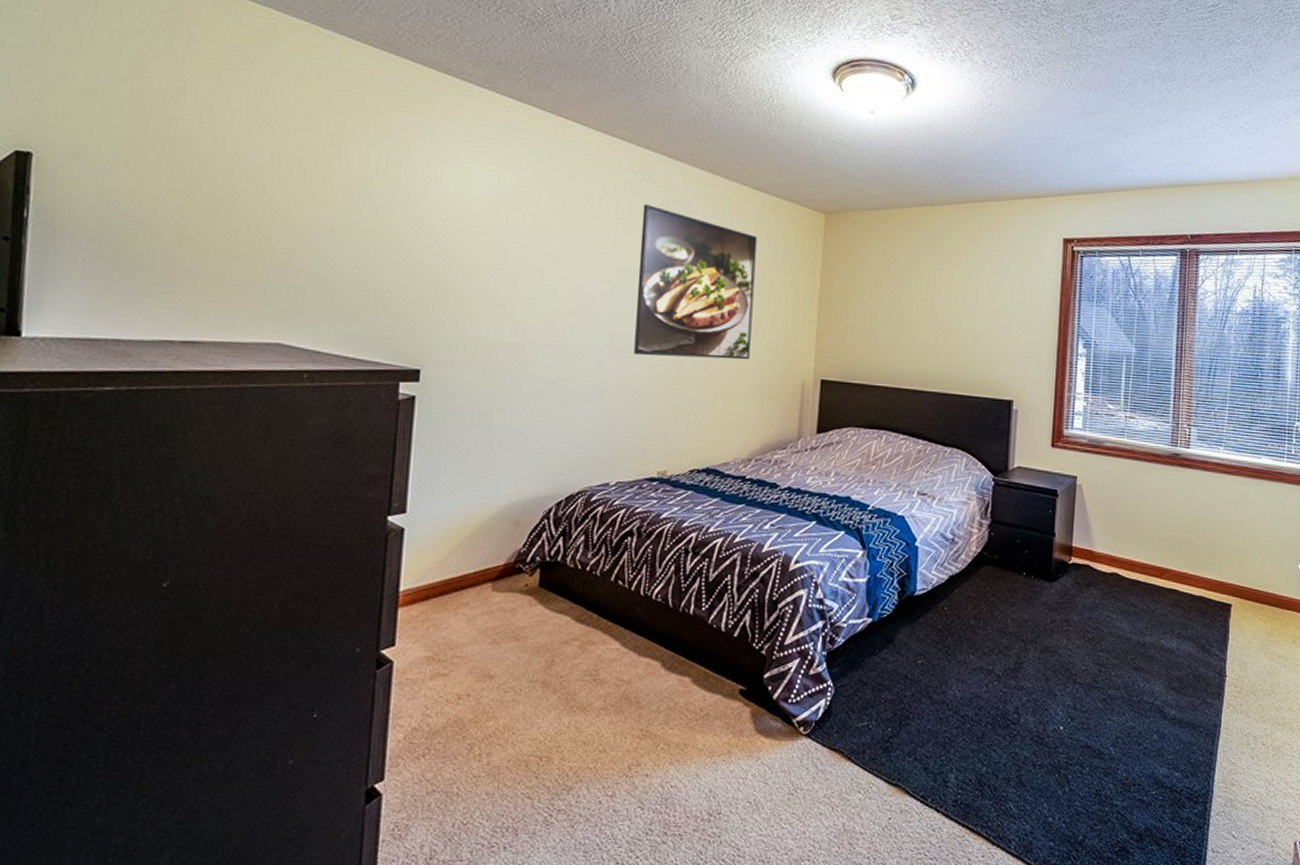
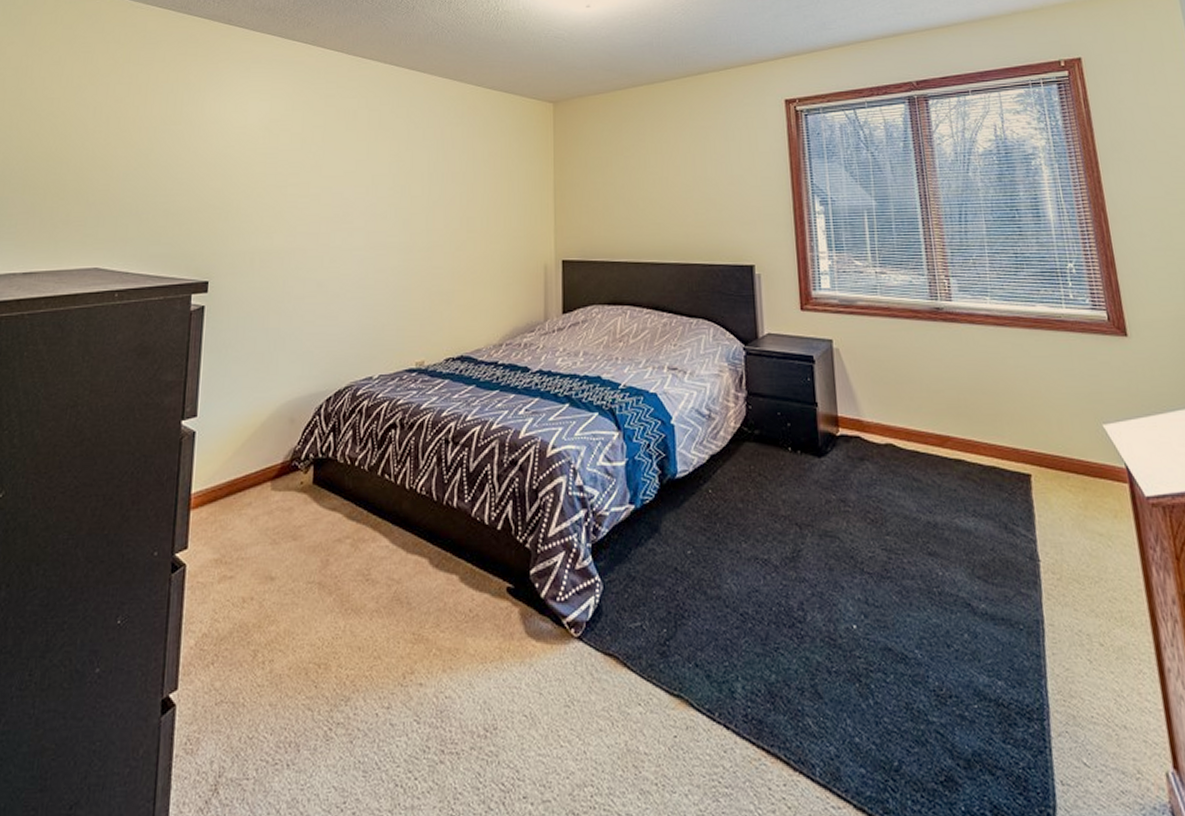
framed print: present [634,204,758,360] -> none [389,113,494,252]

